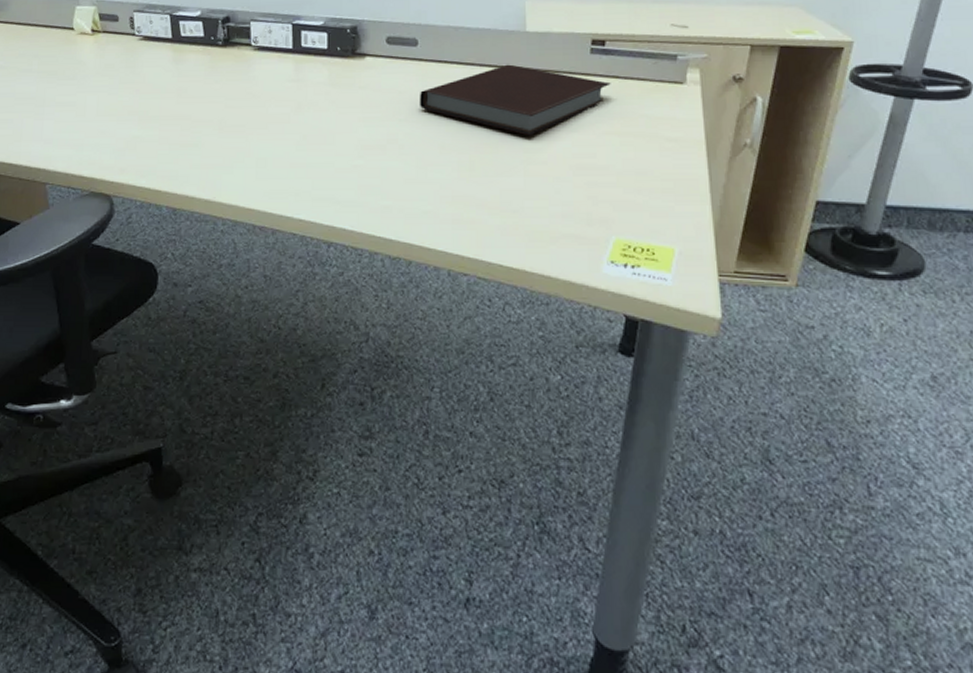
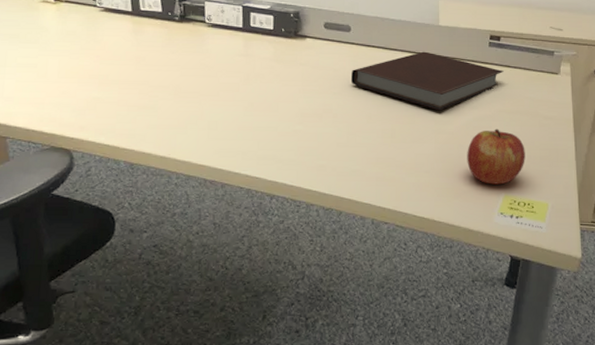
apple: none [565,156,642,226] -> present [467,129,525,185]

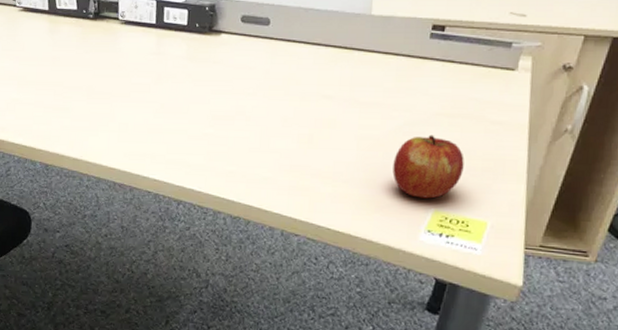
notebook: present [350,51,504,111] -> none [266,45,446,114]

